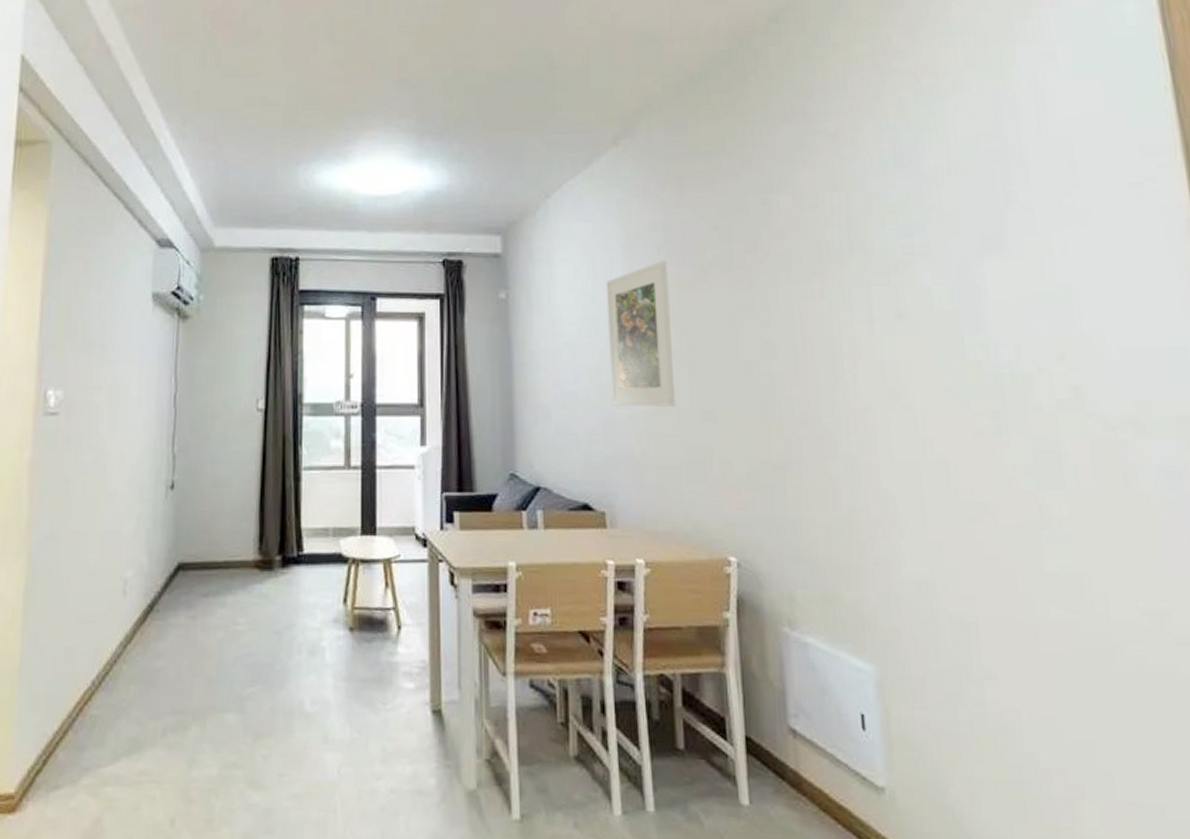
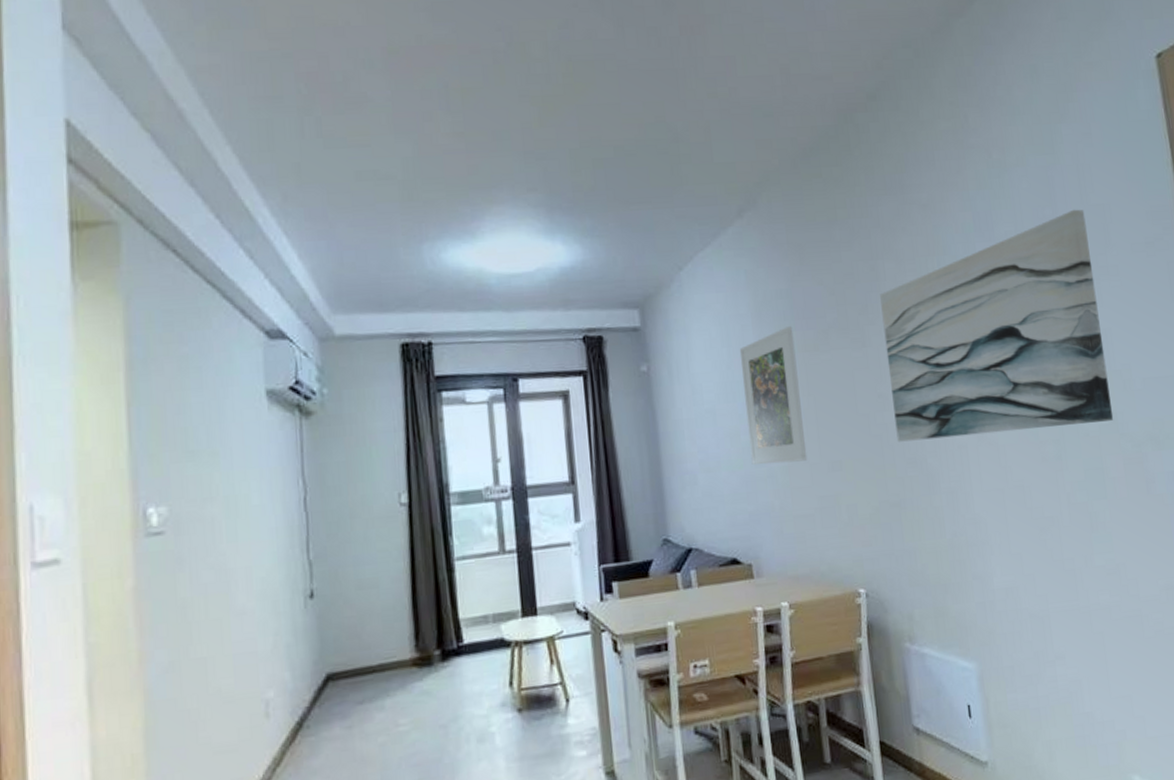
wall art: none [772,142,1078,397] -> present [880,209,1114,442]

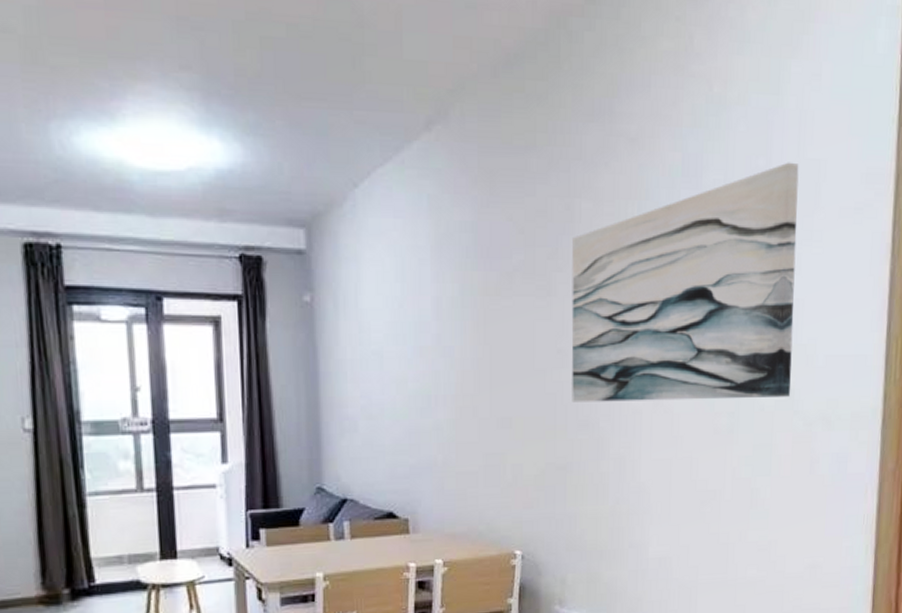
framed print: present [739,326,808,465] -> none [414,265,477,416]

